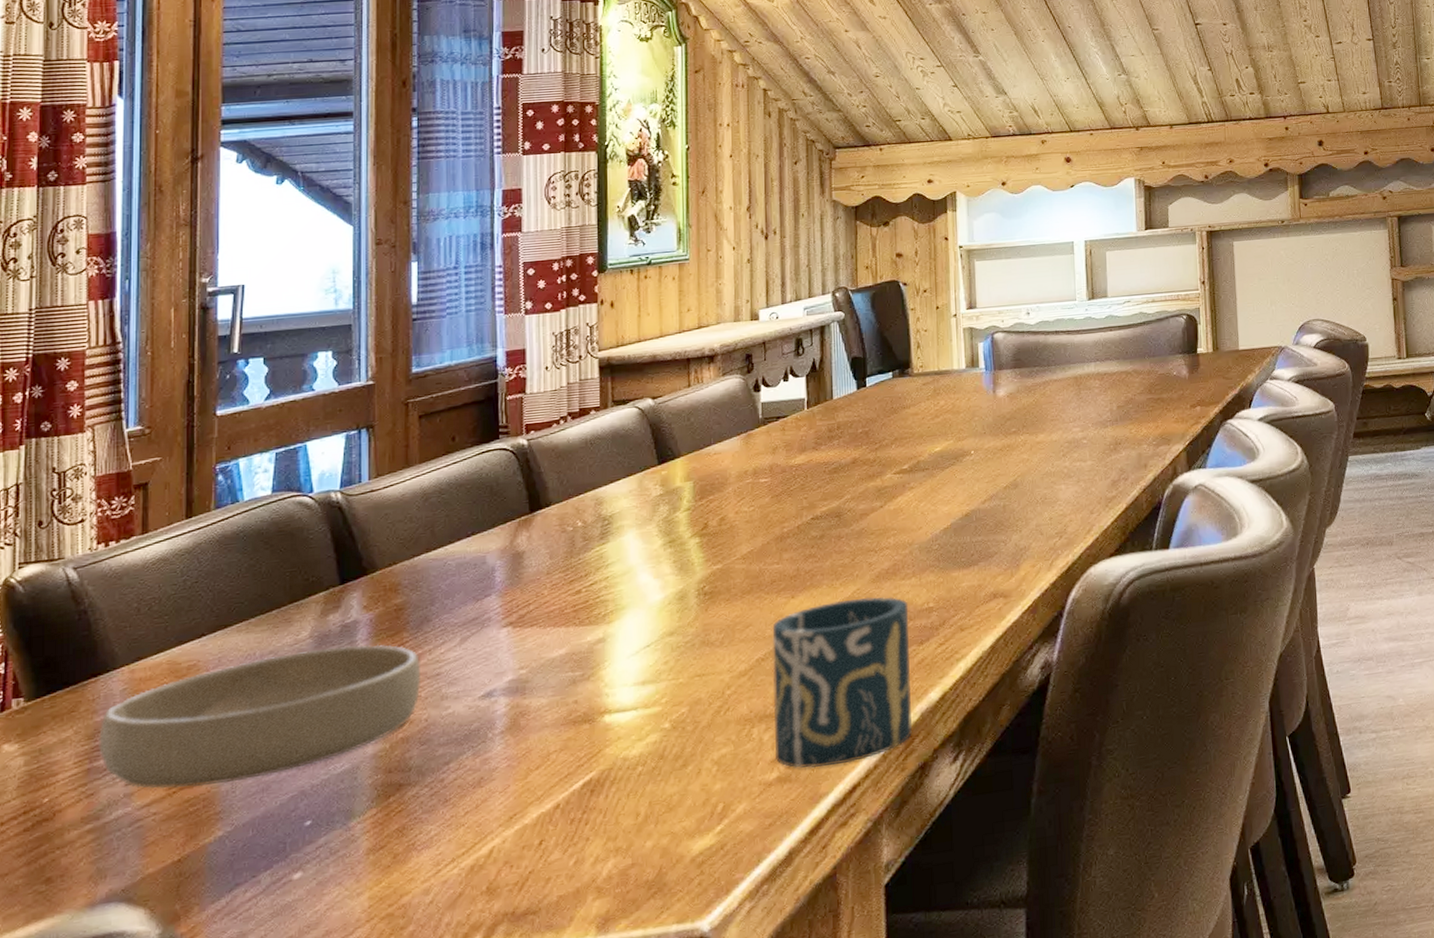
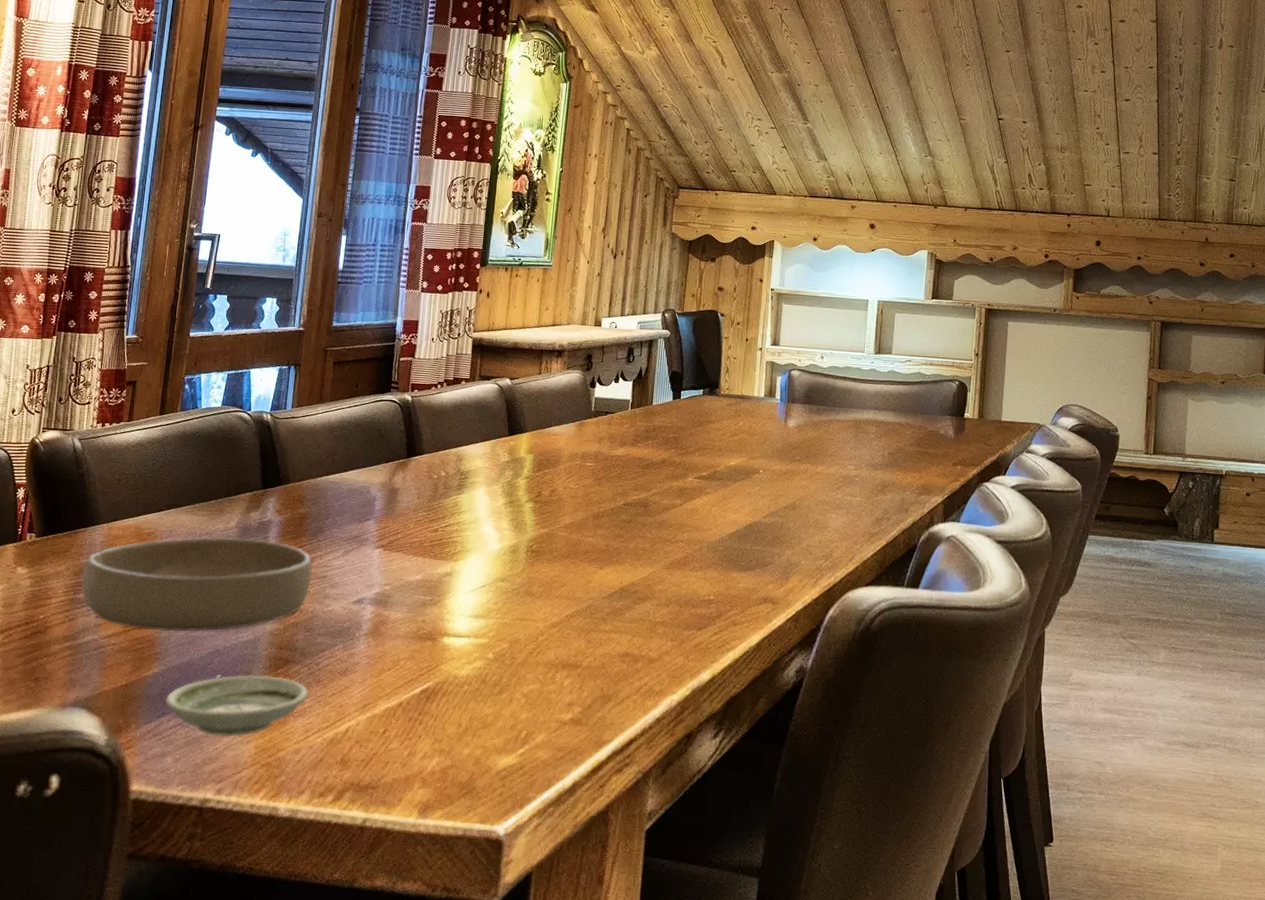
saucer: none [238,805,433,897] -> present [165,674,309,737]
cup: present [772,596,913,768] -> none [571,578,693,720]

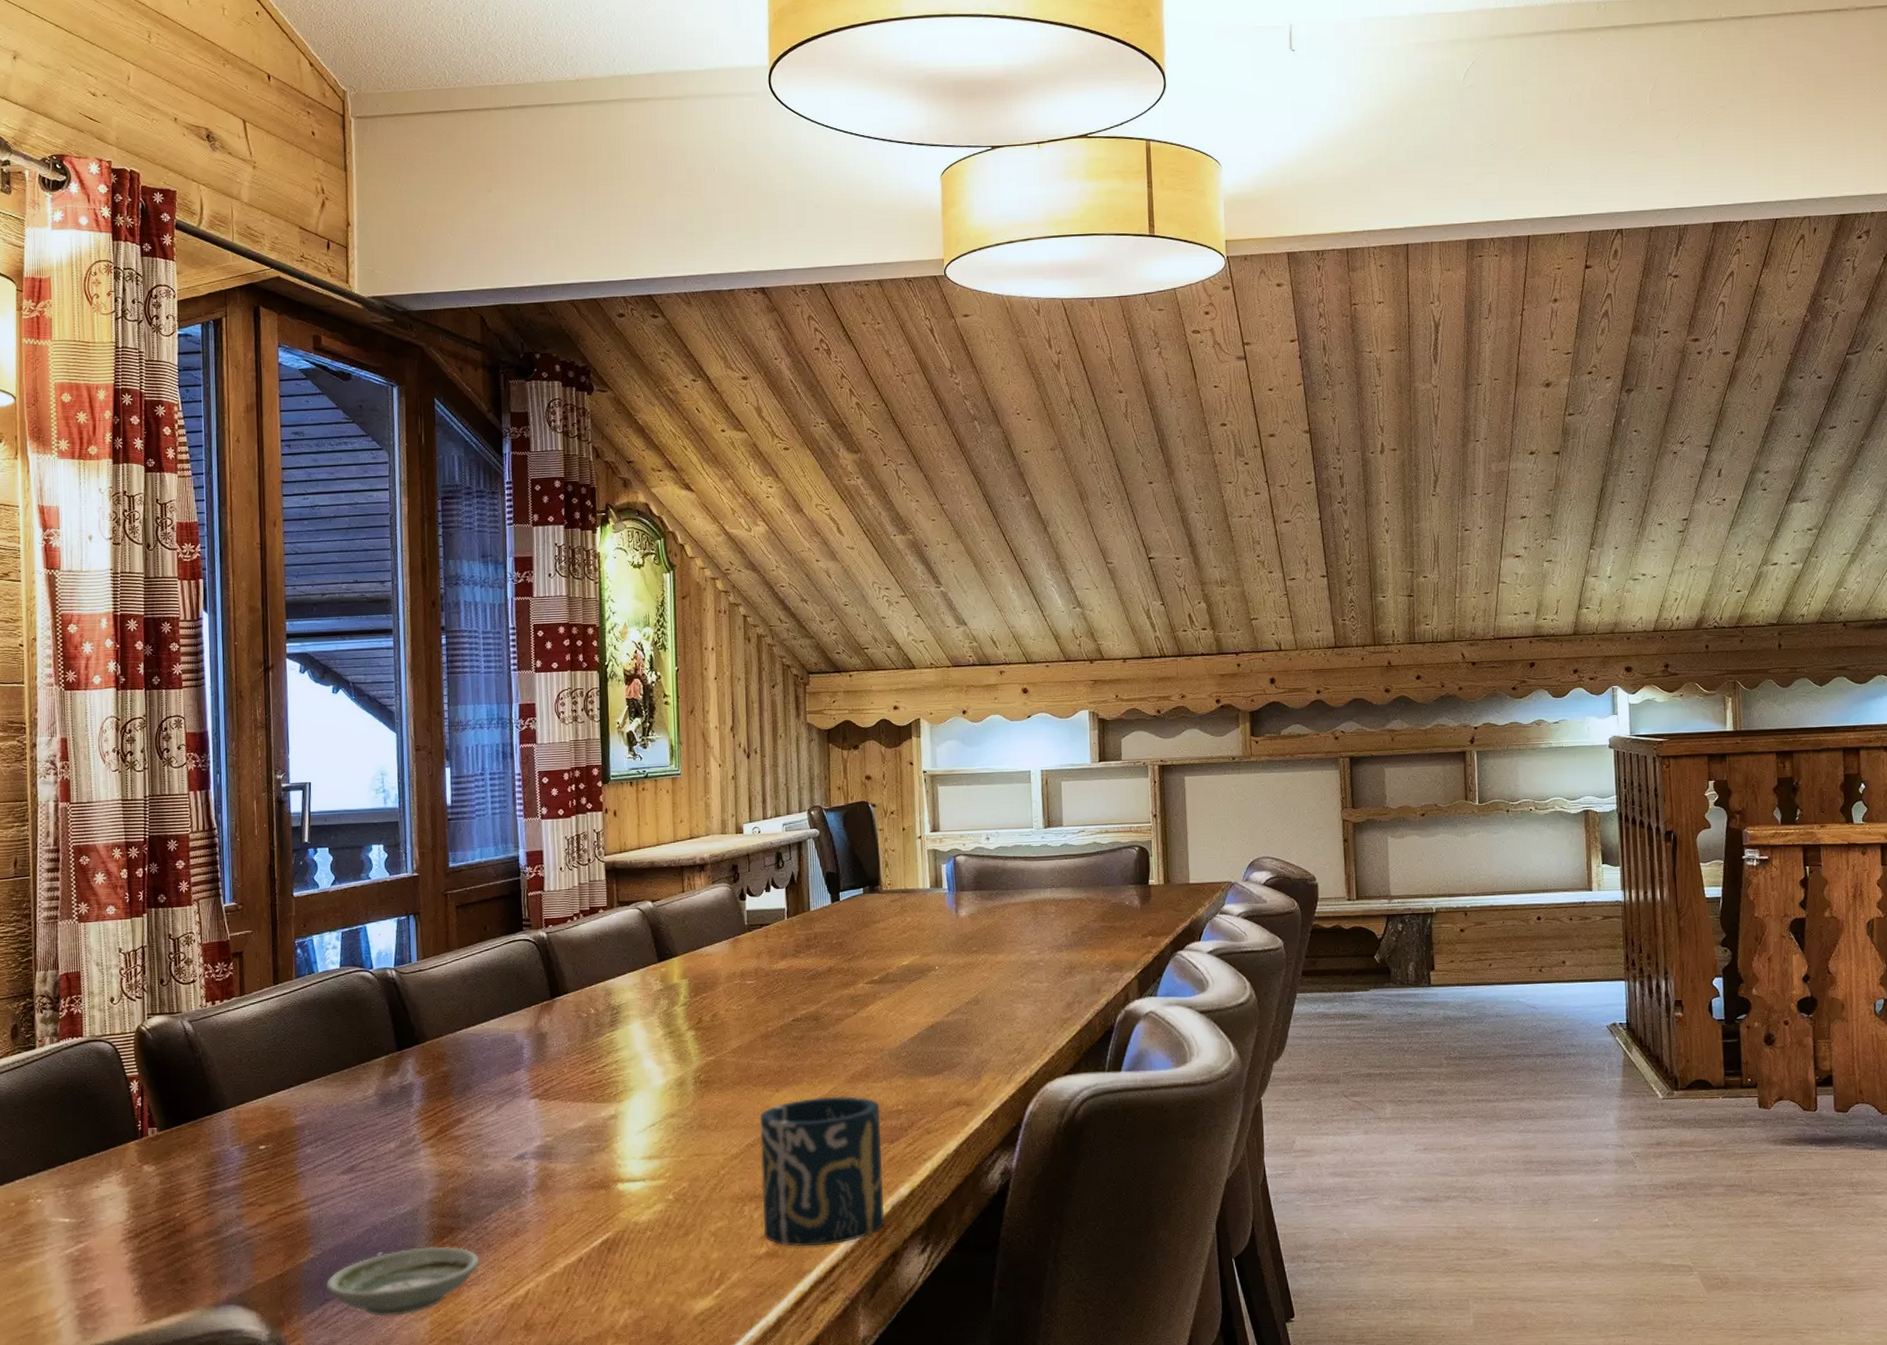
bowl: present [81,537,313,632] -> none [215,1104,466,1215]
cup: none [571,578,693,720] -> present [760,1096,885,1246]

